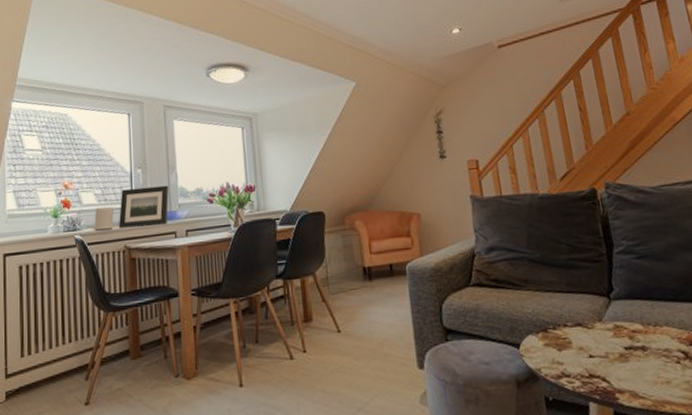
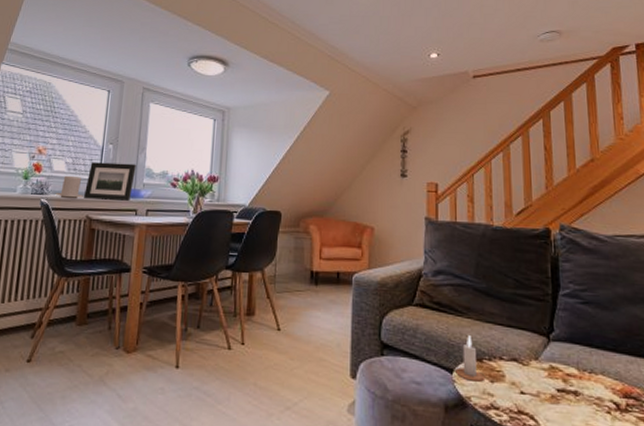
candle: none [522,308,553,353] -> present [455,336,486,382]

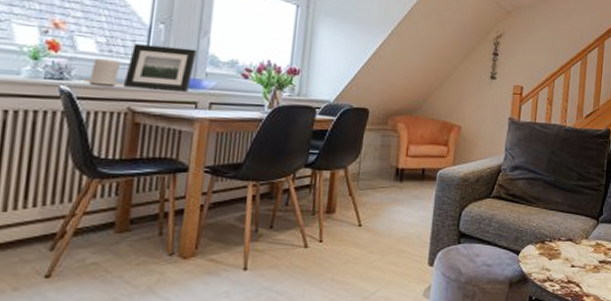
candle: present [455,336,486,382] -> none [521,222,546,260]

